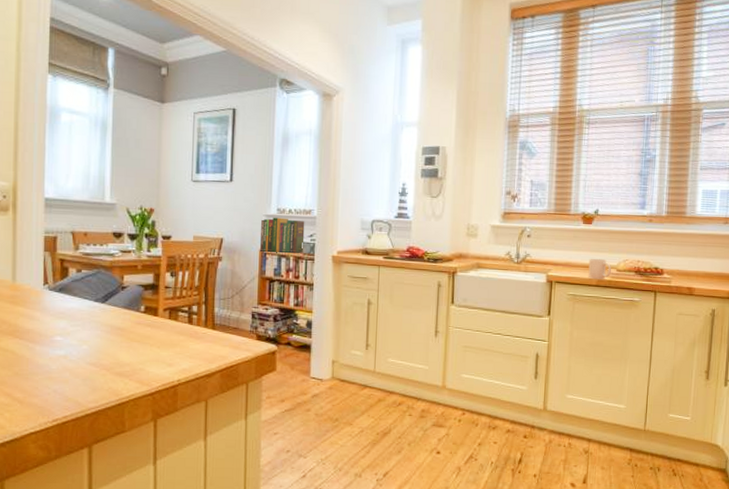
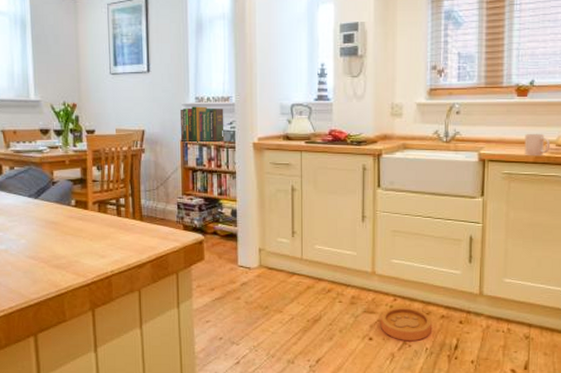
pet bowl: none [448,420,499,455] -> present [380,306,433,342]

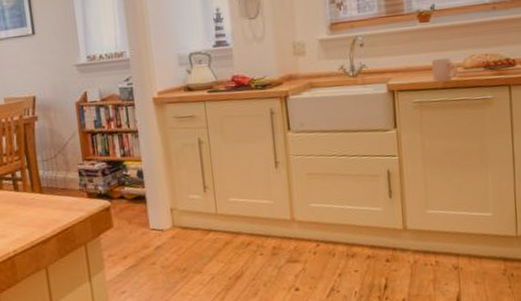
books: present [181,106,225,143] -> none [72,64,122,106]
pet bowl: present [380,306,433,342] -> none [304,250,360,287]

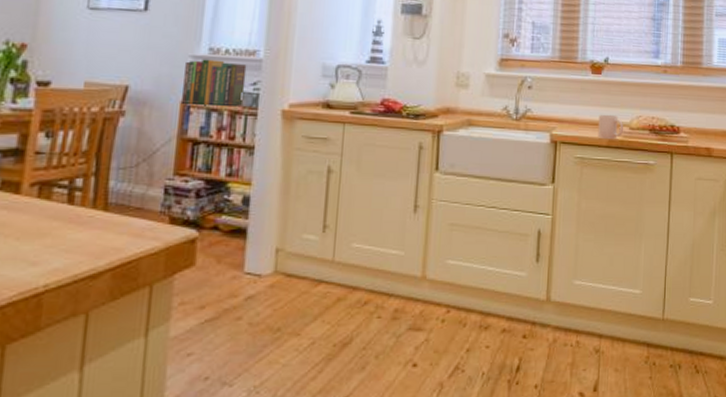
books: none [72,64,122,106] -> present [182,59,247,108]

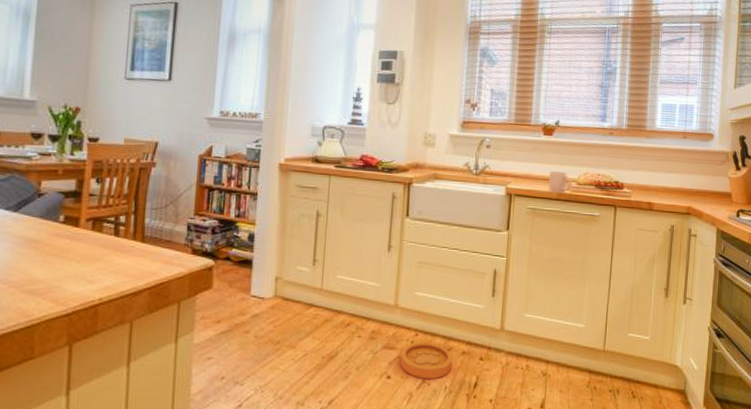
books: present [182,59,247,108] -> none [199,120,251,161]
pet bowl: none [428,319,492,366] -> present [399,341,453,380]

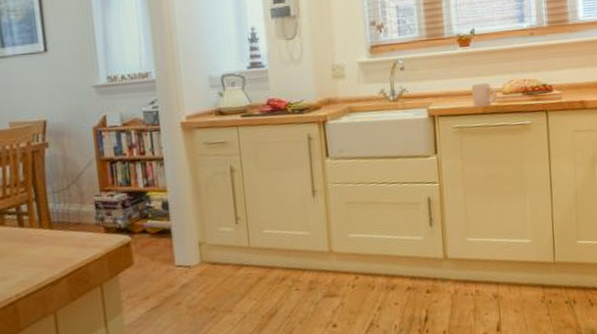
pet bowl: present [399,341,453,380] -> none [342,283,400,322]

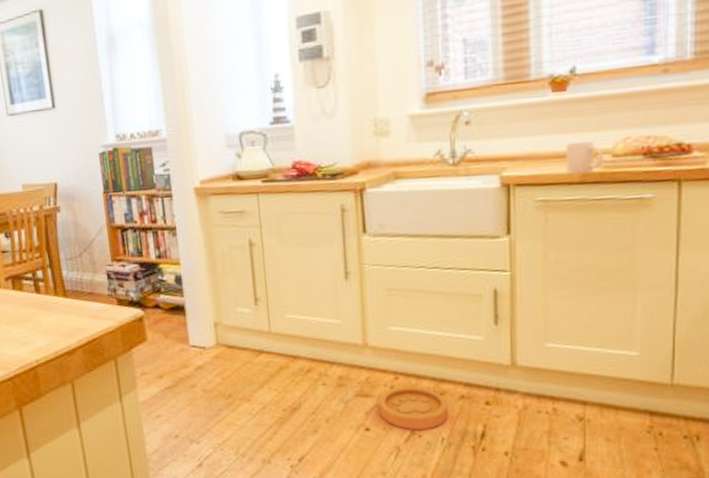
books: none [90,86,147,131] -> present [99,145,158,195]
pet bowl: none [342,283,400,322] -> present [378,385,449,431]

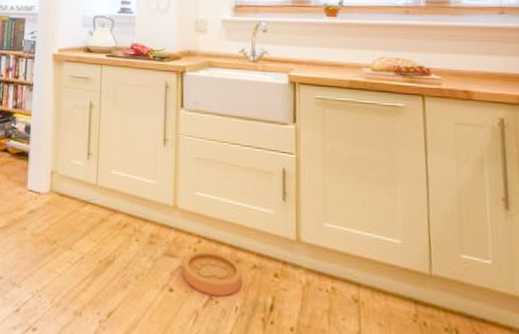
mug: present [565,141,604,175] -> none [337,55,366,81]

